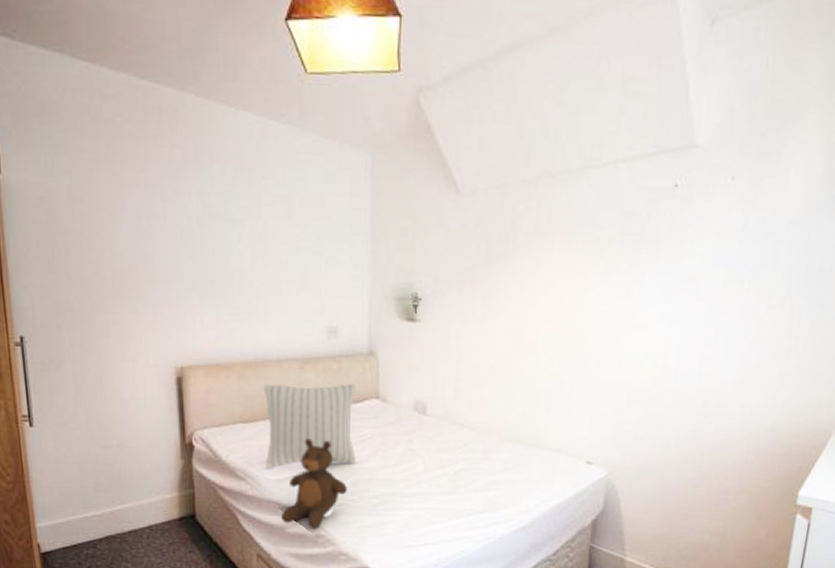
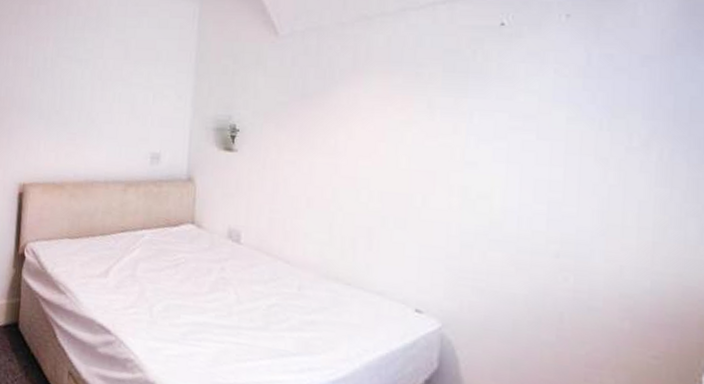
pillow: present [263,383,356,468] -> none [84,203,173,288]
teddy bear: present [281,438,347,528] -> none [94,258,159,352]

